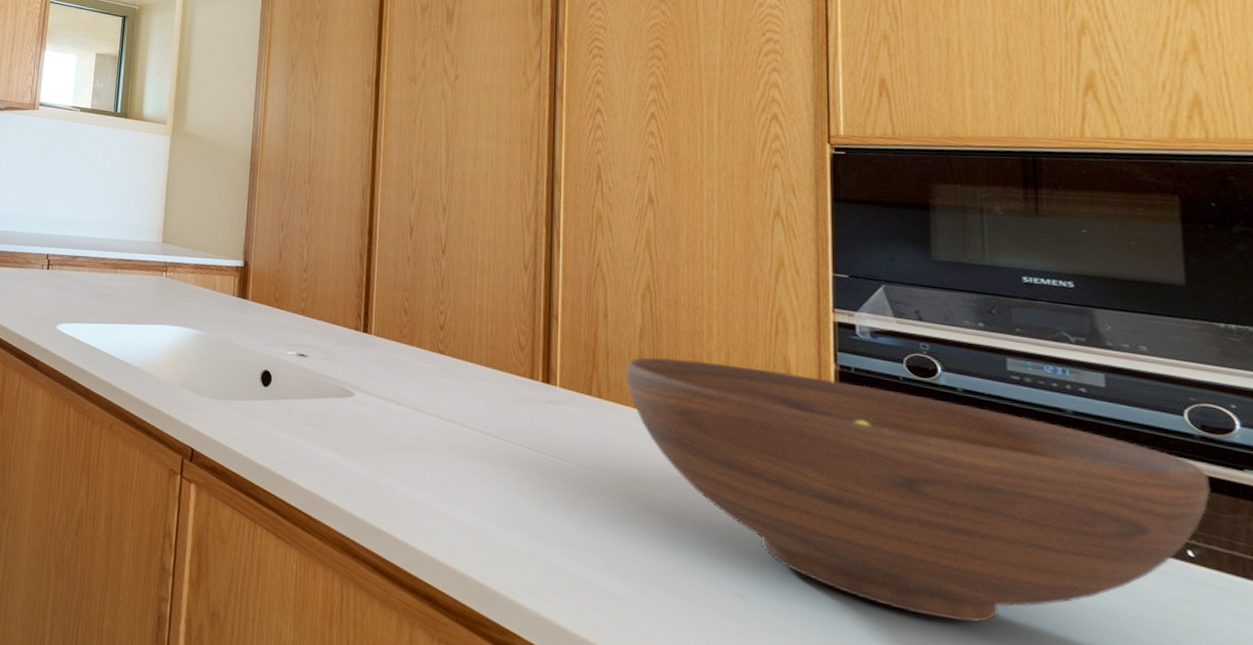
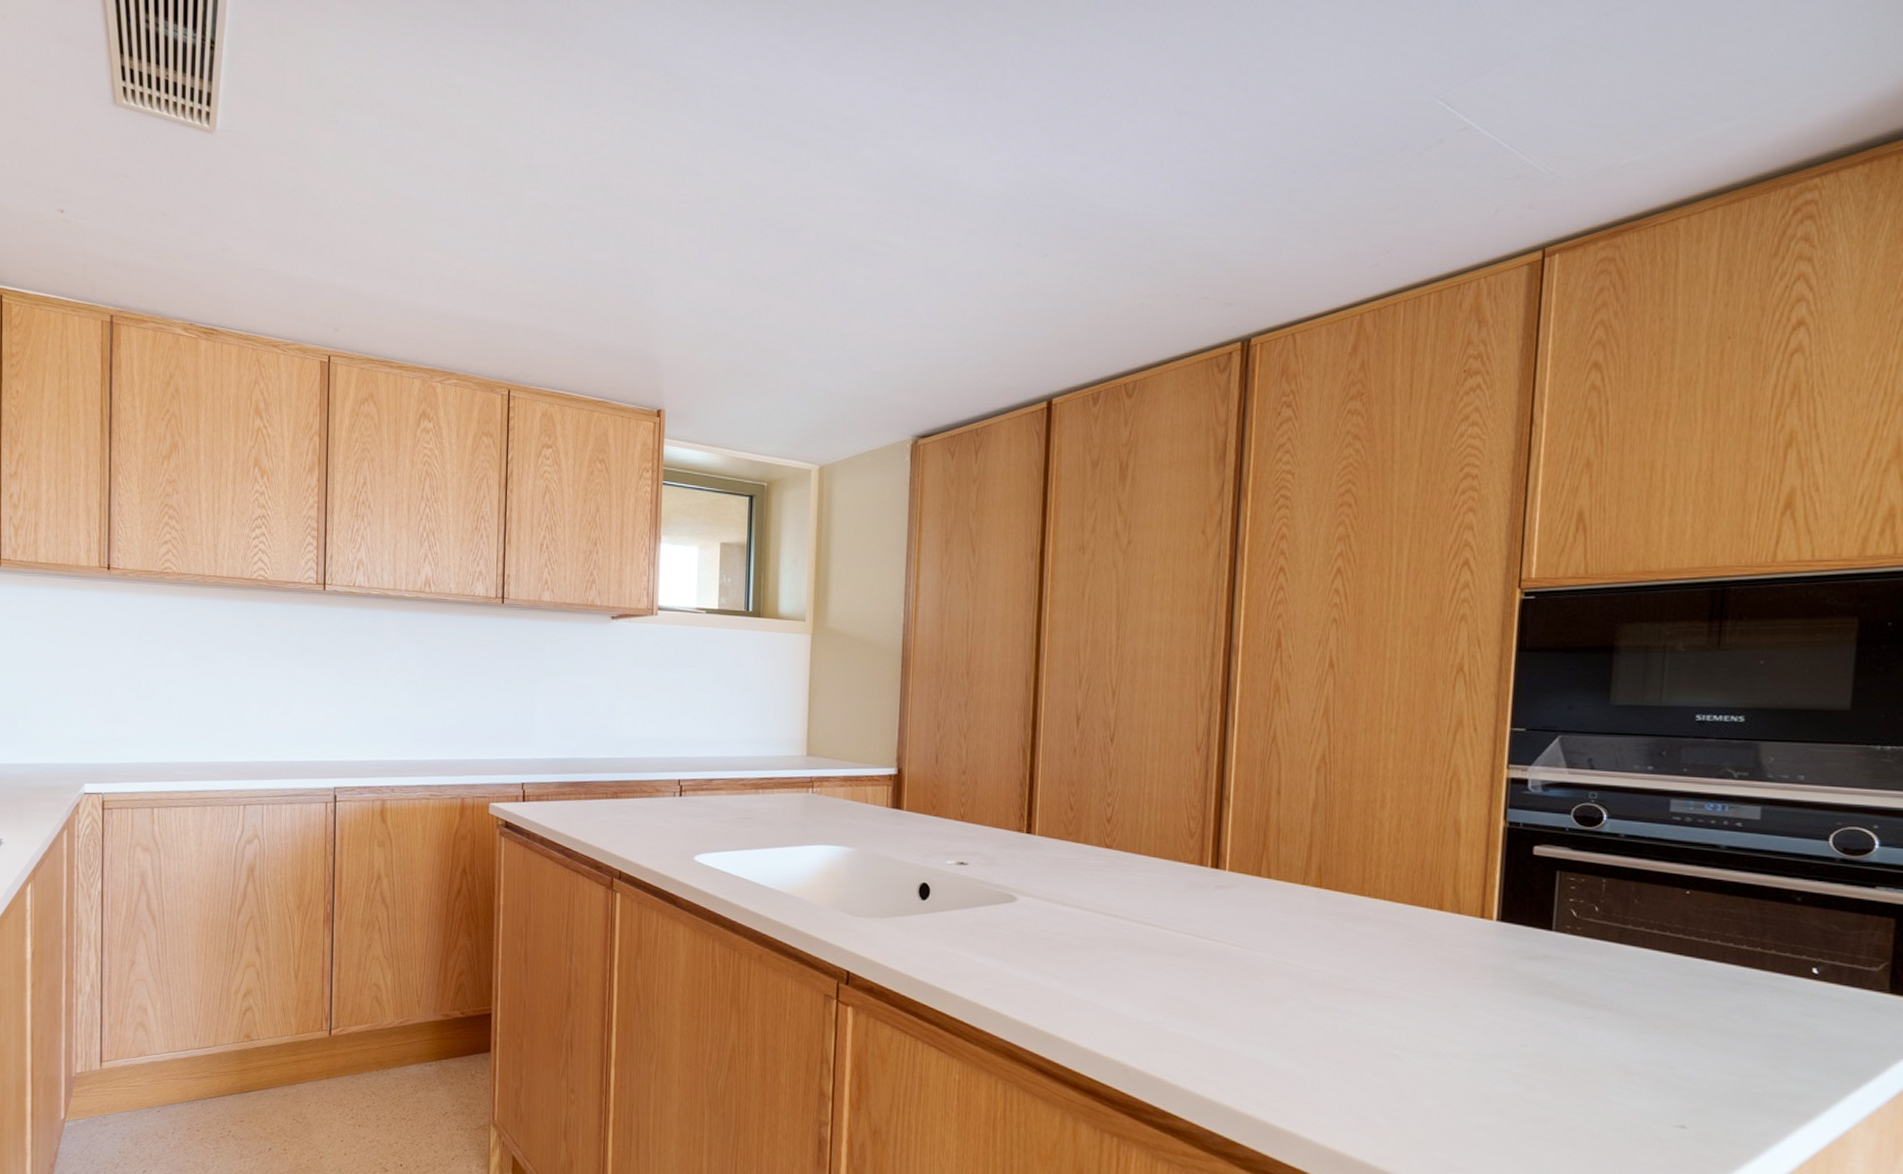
fruit bowl: present [626,357,1212,623] -> none [1296,830,1843,1057]

